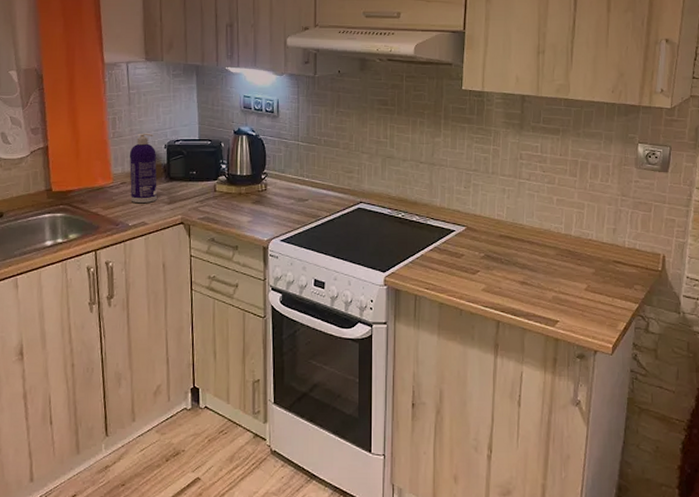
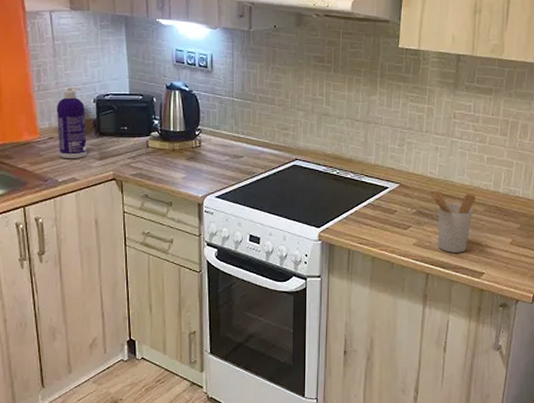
utensil holder: none [496,234,546,299] -> present [428,191,476,253]

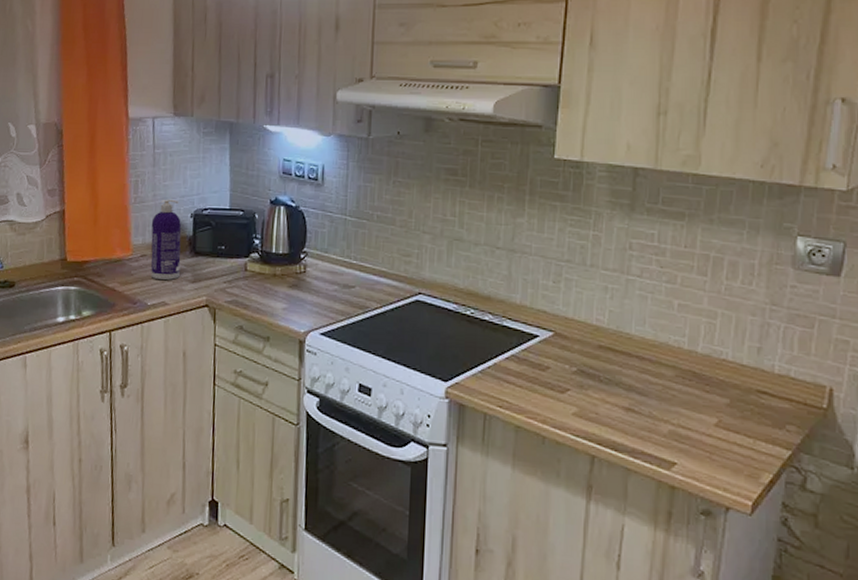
utensil holder: present [428,191,476,253] -> none [593,345,662,432]

